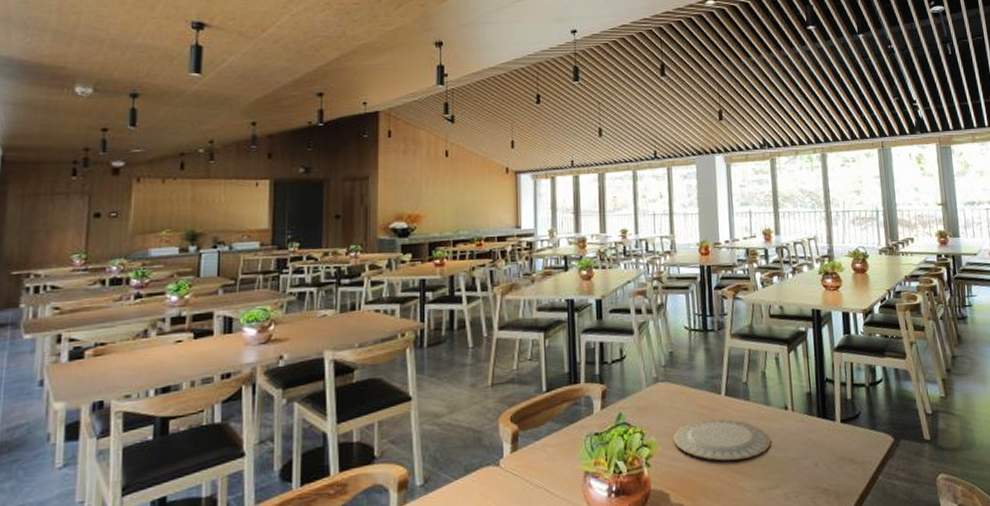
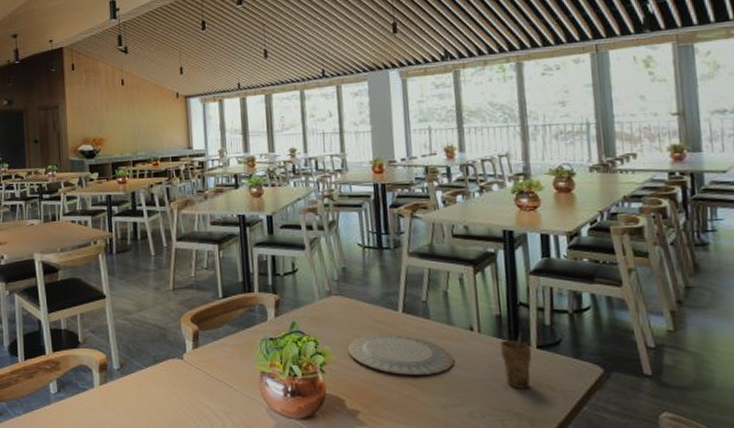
cup: none [810,408,837,465] -> present [499,332,532,389]

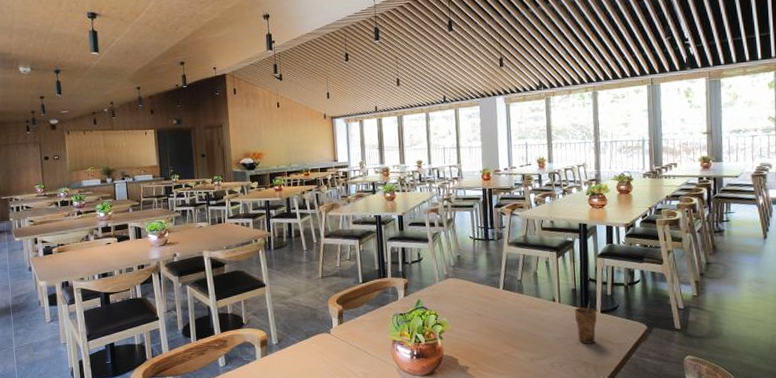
plate: present [347,334,454,375] -> none [460,306,540,338]

